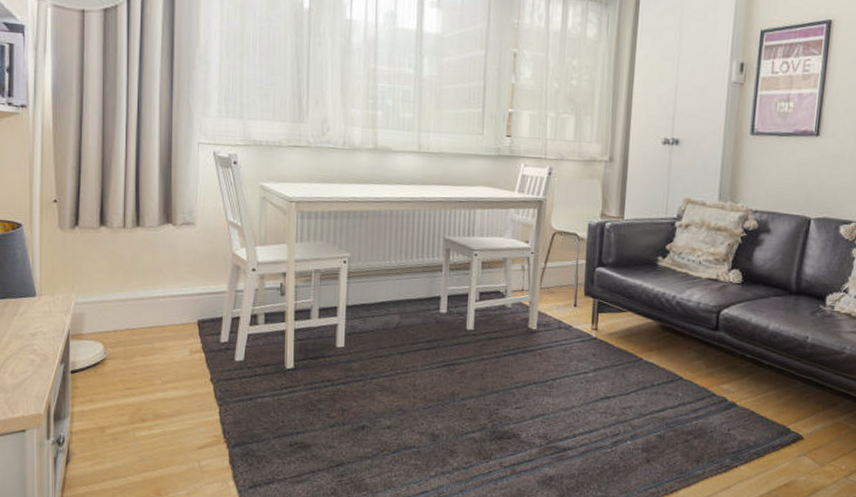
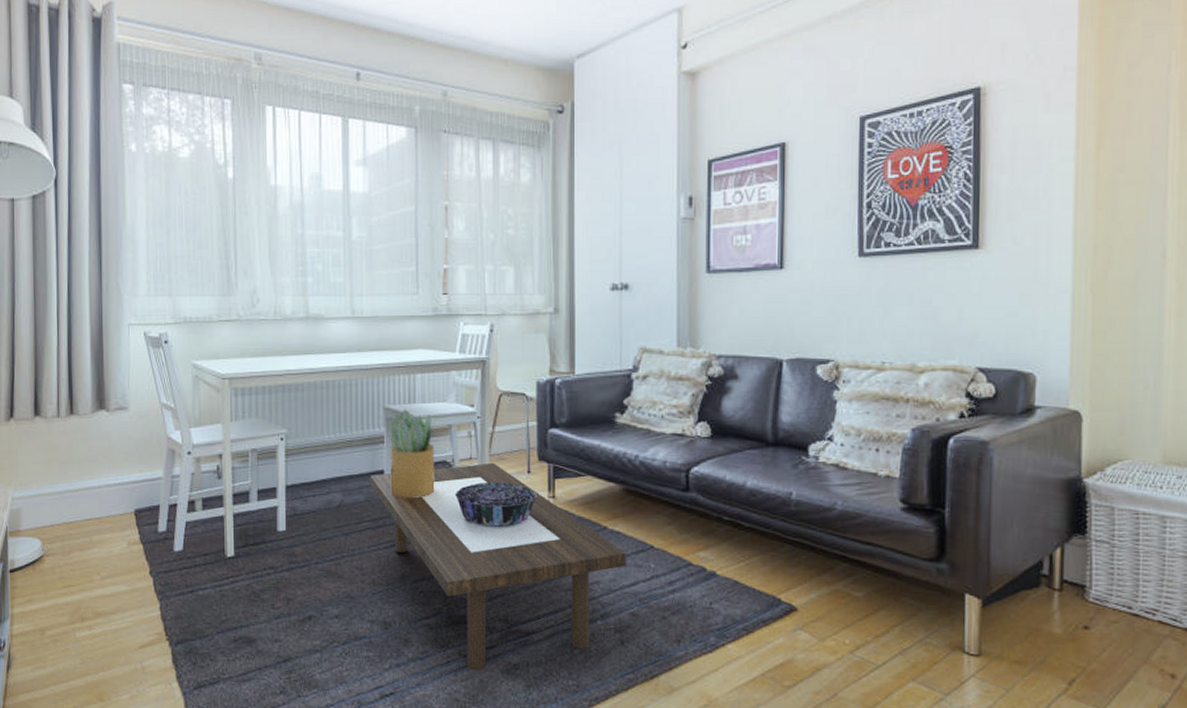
coffee table: none [427,295,658,481] -> present [370,462,627,671]
potted plant: none [445,241,493,323] -> present [386,409,436,498]
decorative bowl: none [505,312,581,354] -> present [454,481,537,527]

